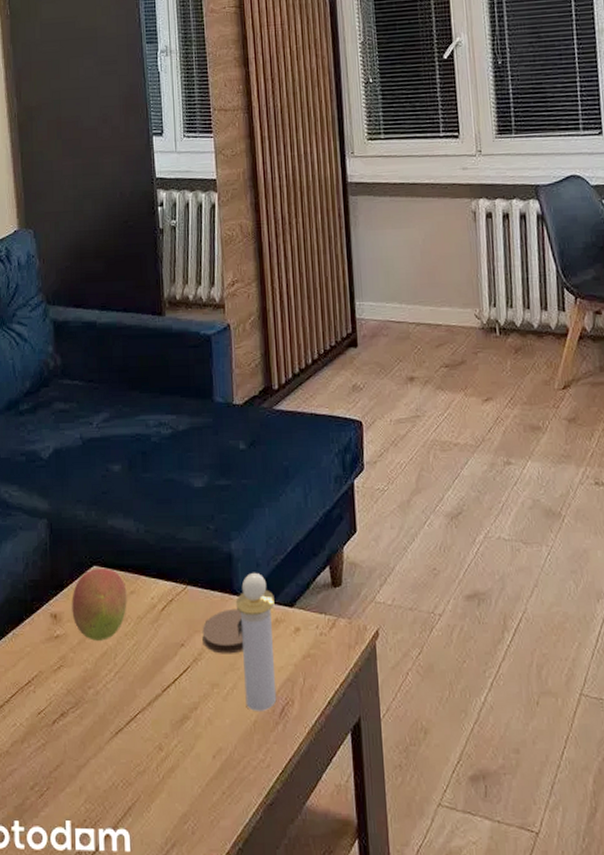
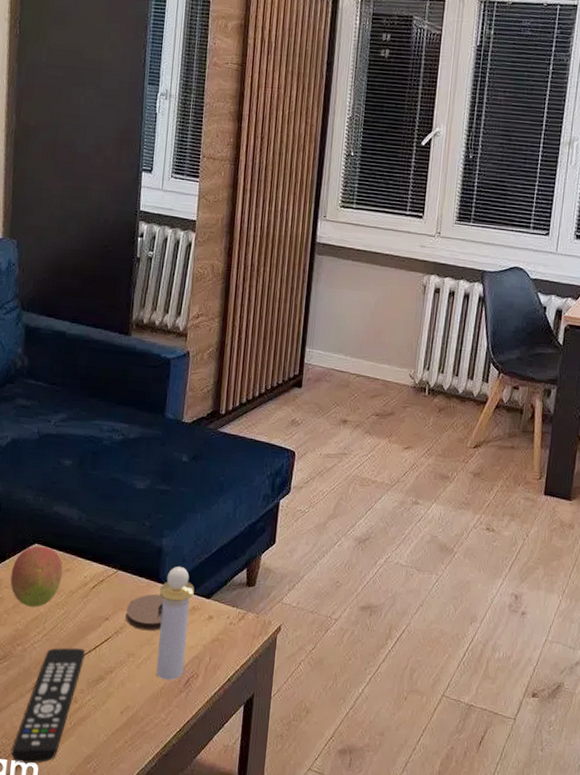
remote control: none [97,683,165,831] -> present [11,647,86,764]

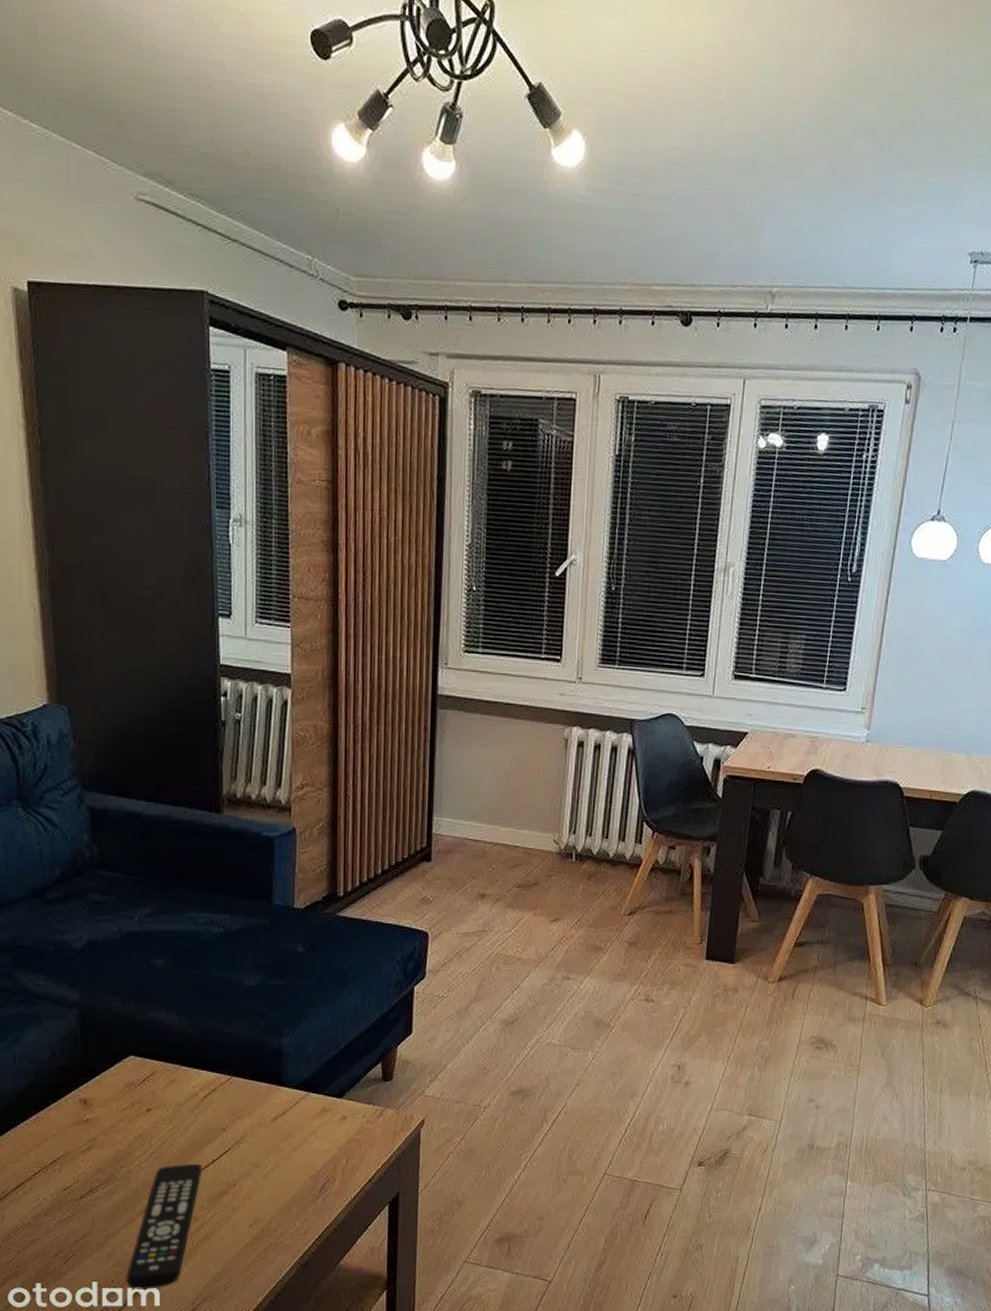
fruit: present [10,546,63,608] -> none [104,1058,166,1125]
coaster: present [125,593,163,631] -> none [245,1098,289,1138]
perfume bottle: present [156,566,195,680] -> none [282,1066,323,1187]

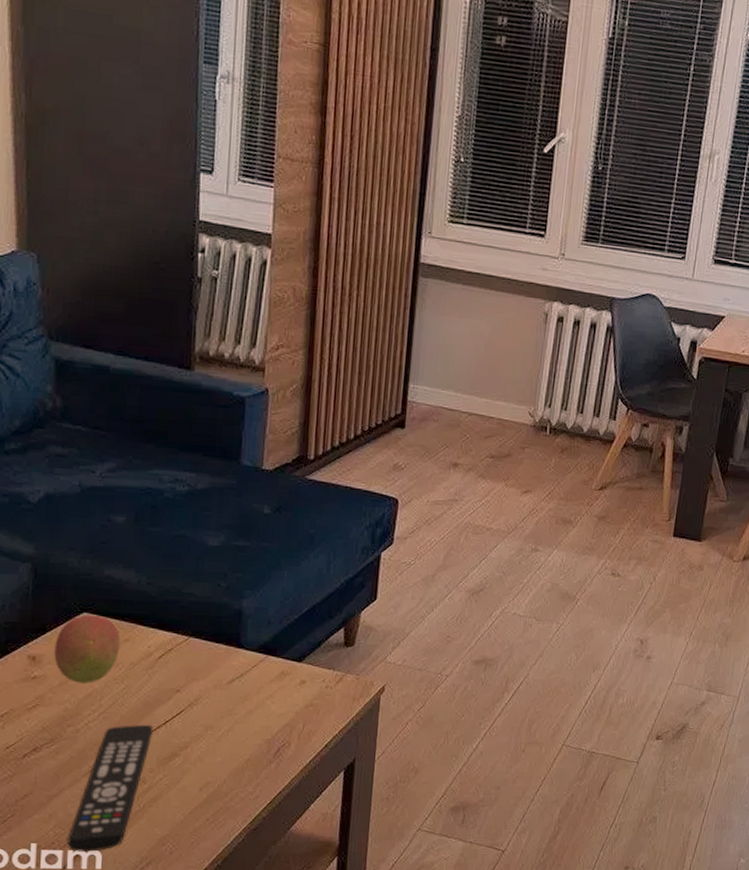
fruit: none [104,1058,166,1125] -> present [54,615,121,683]

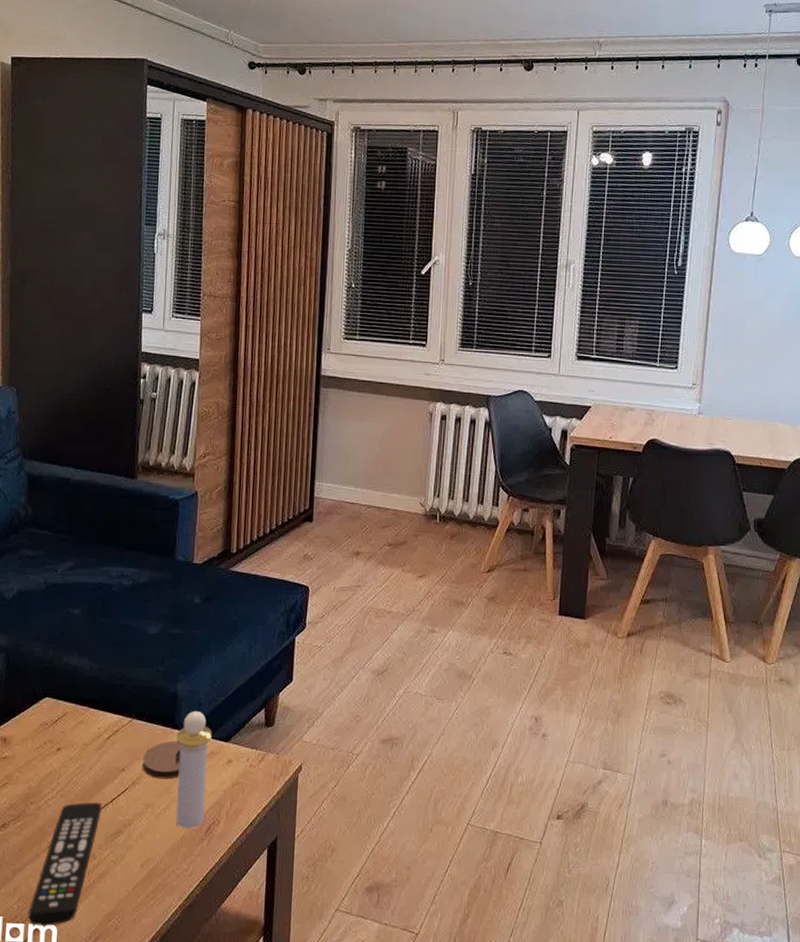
fruit: present [54,615,121,683] -> none [21,700,76,763]
coaster: none [201,660,246,701] -> present [142,740,181,780]
perfume bottle: none [239,629,283,751] -> present [175,710,212,829]

